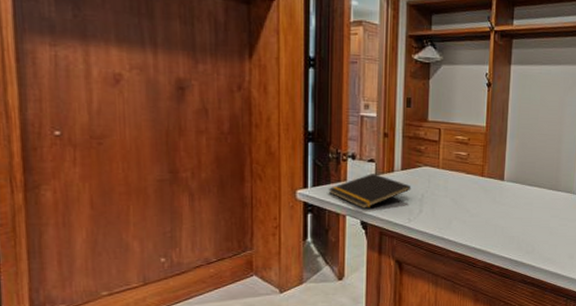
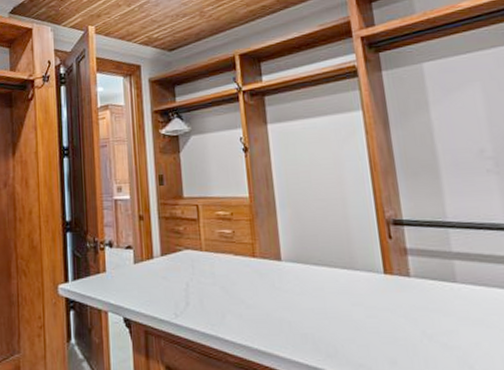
notepad: present [328,174,411,208] -> none [88,262,174,303]

